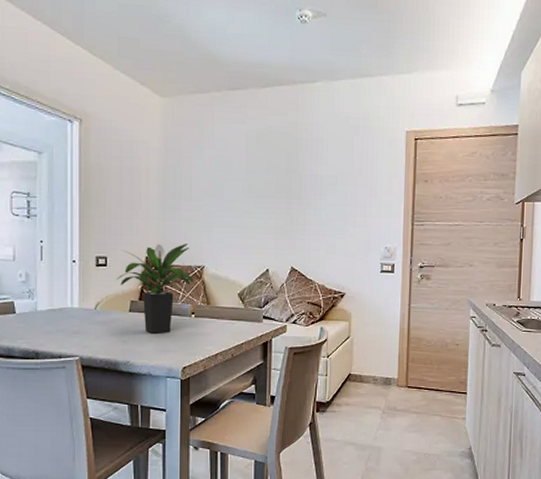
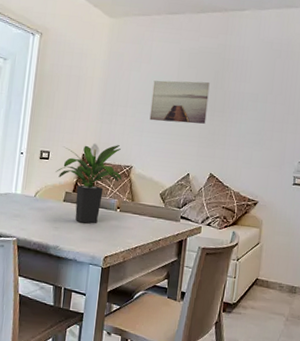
wall art: none [218,166,283,214] -> present [149,80,210,124]

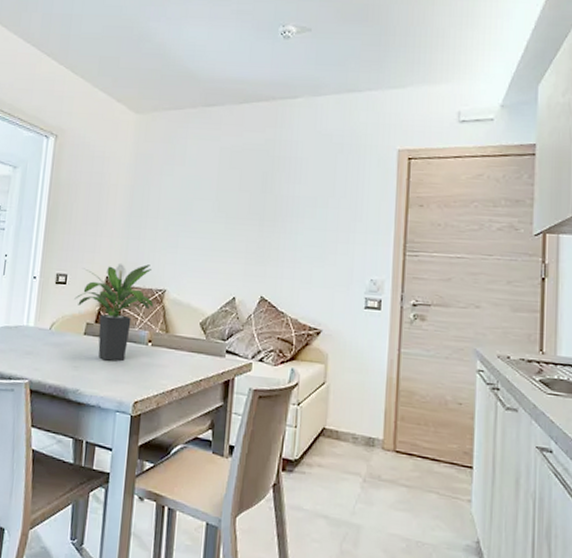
wall art: present [149,80,210,124] -> none [185,185,257,237]

